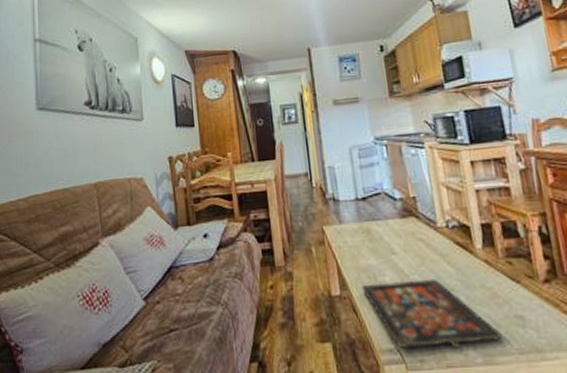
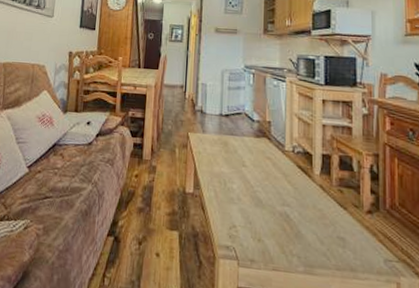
board game: present [362,279,502,348] -> none [212,187,324,255]

